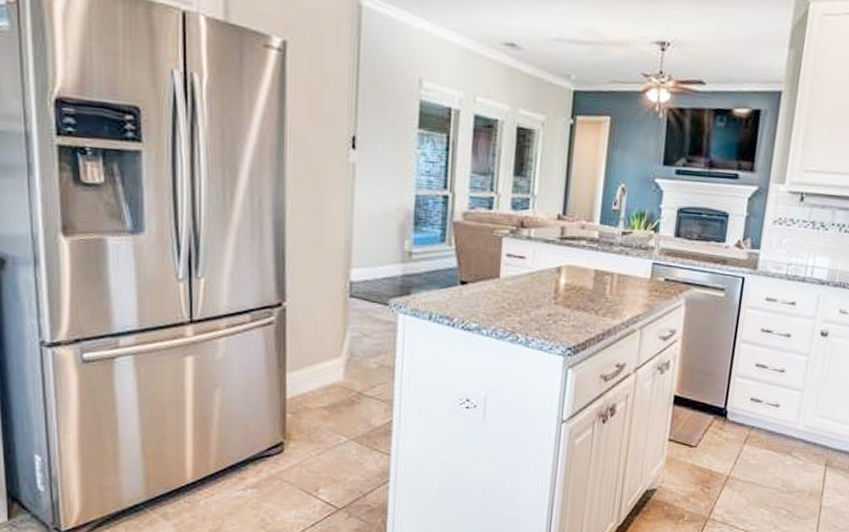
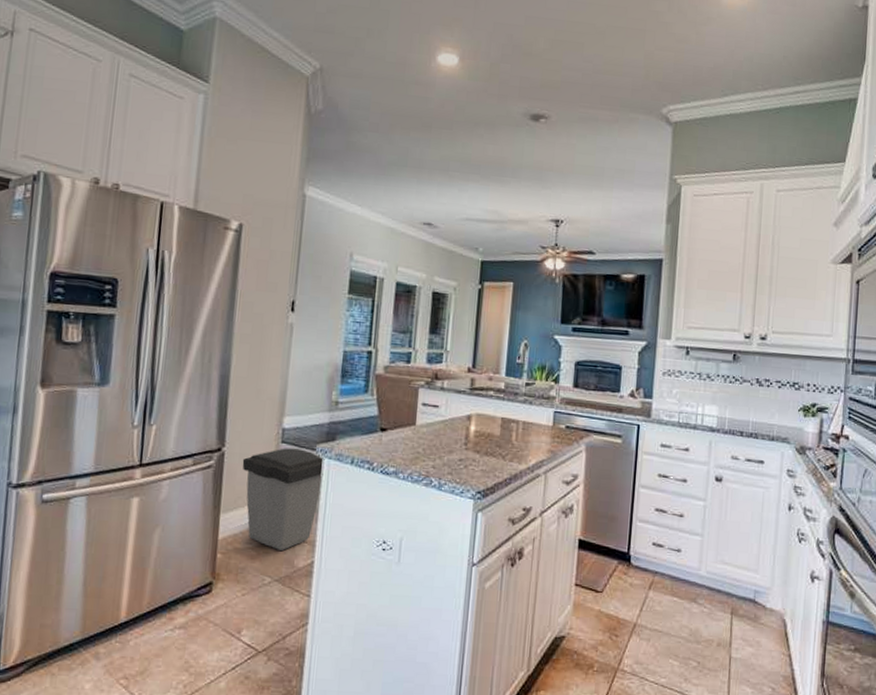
trash can: none [307,302,399,410] -> present [242,448,325,550]

